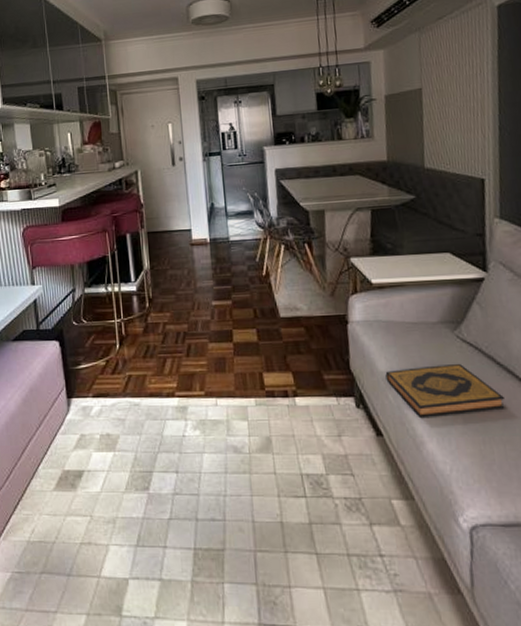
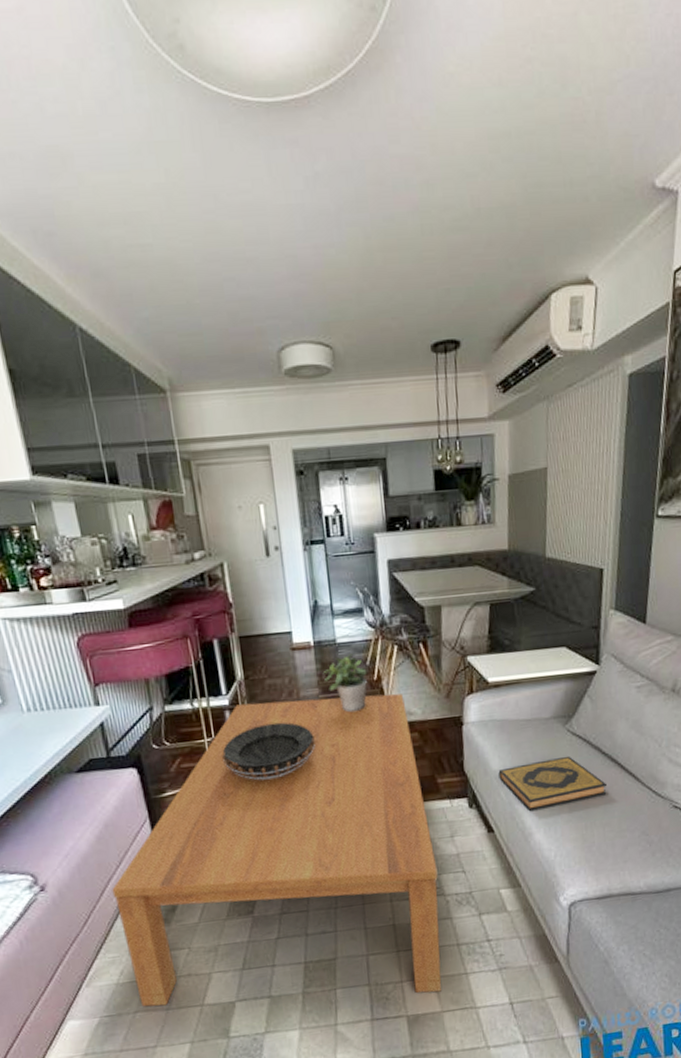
coffee table: none [31,289,332,606] -> present [112,694,442,1007]
decorative bowl: none [128,309,210,361] -> present [221,722,317,781]
potted plant: none [217,250,257,303] -> present [323,653,368,712]

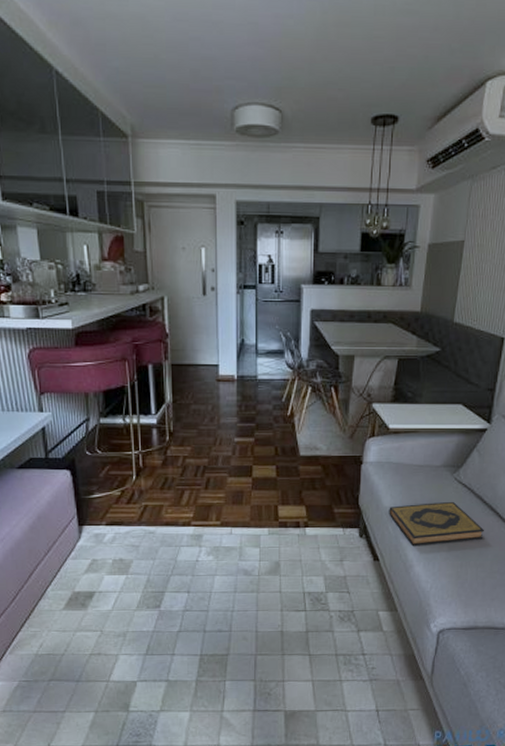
coffee table: present [112,694,442,1007] -> none [39,424,325,694]
decorative bowl: present [221,722,317,781] -> none [145,444,231,493]
potted plant: present [323,653,368,712] -> none [242,390,282,441]

